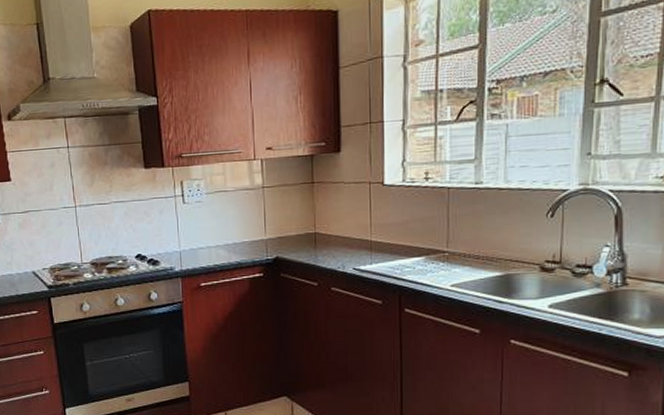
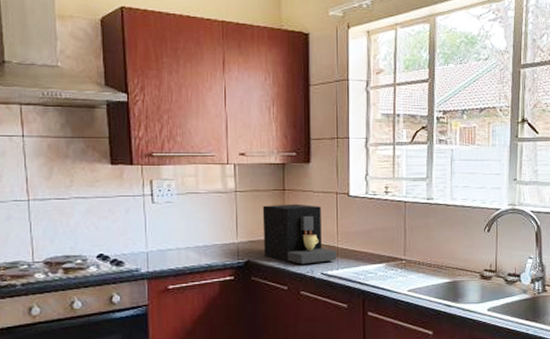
coffee maker: none [290,196,371,260] -> present [262,204,337,265]

